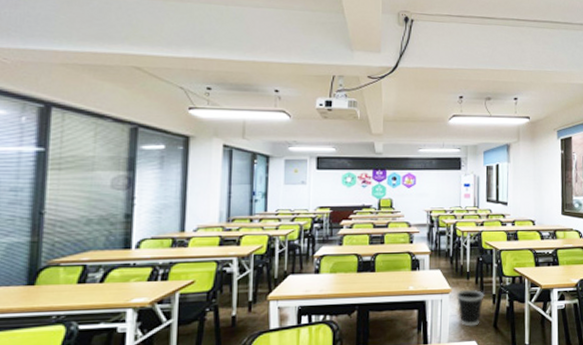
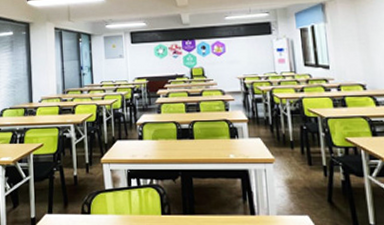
wastebasket: present [456,289,485,327] -> none [280,159,313,200]

